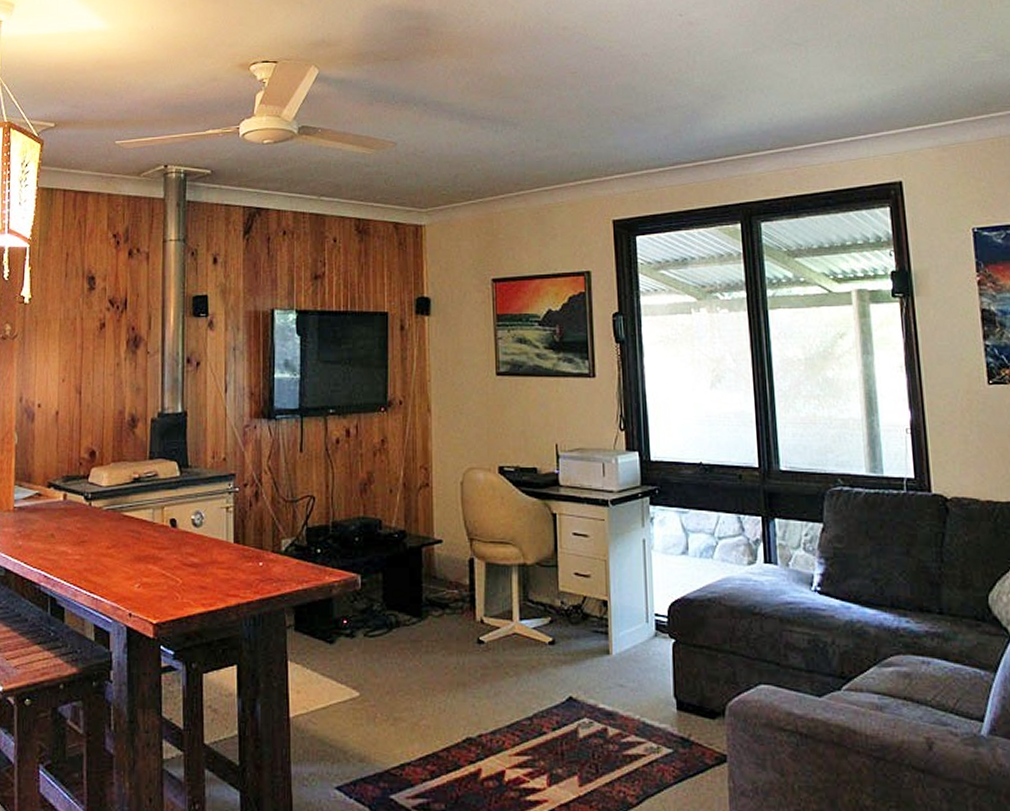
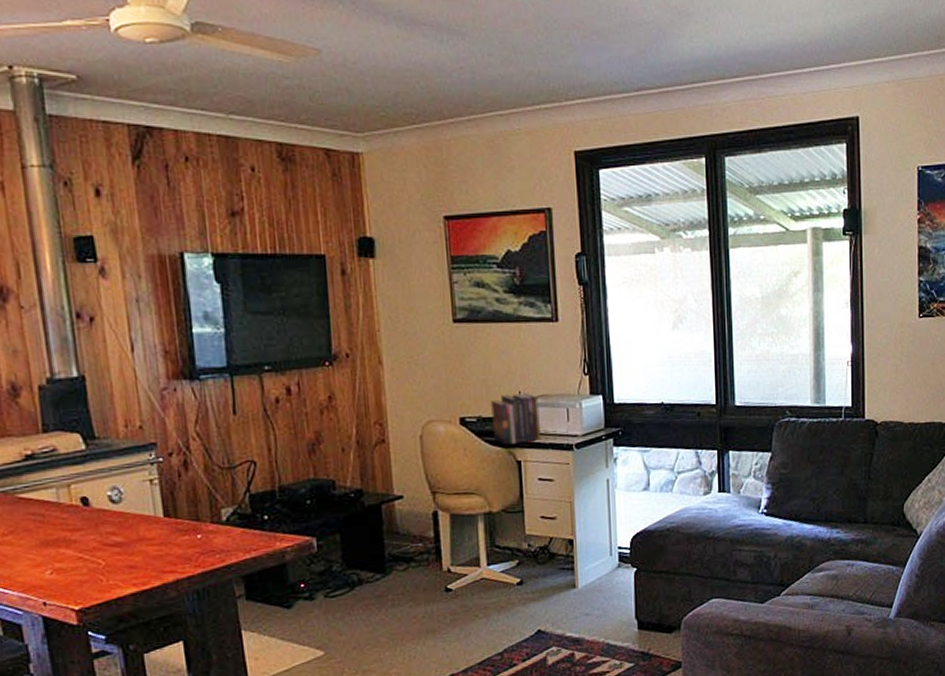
books: none [529,446,576,497] -> present [491,393,541,446]

